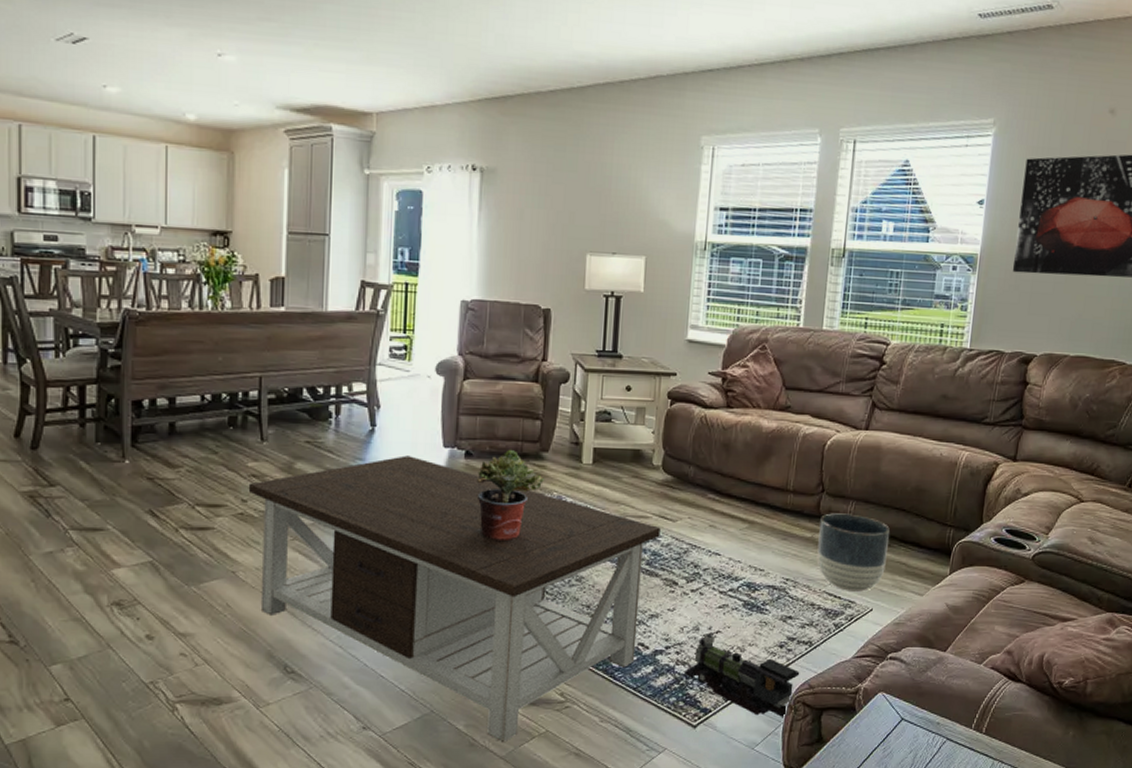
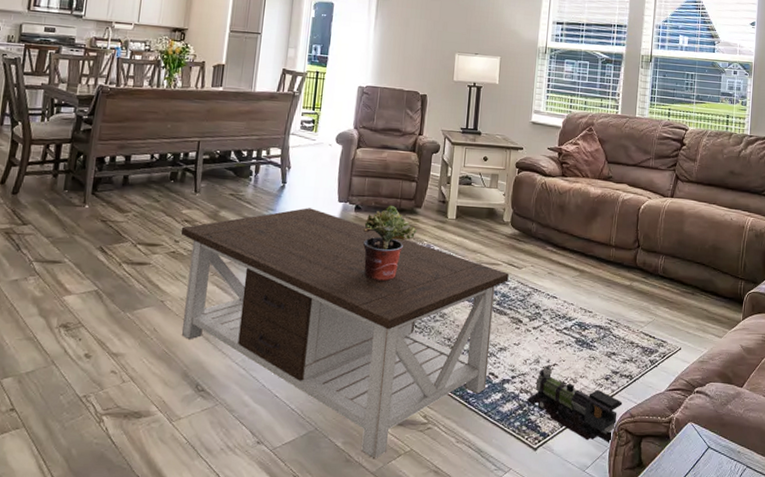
planter: present [817,513,890,592] -> none [635,265,693,333]

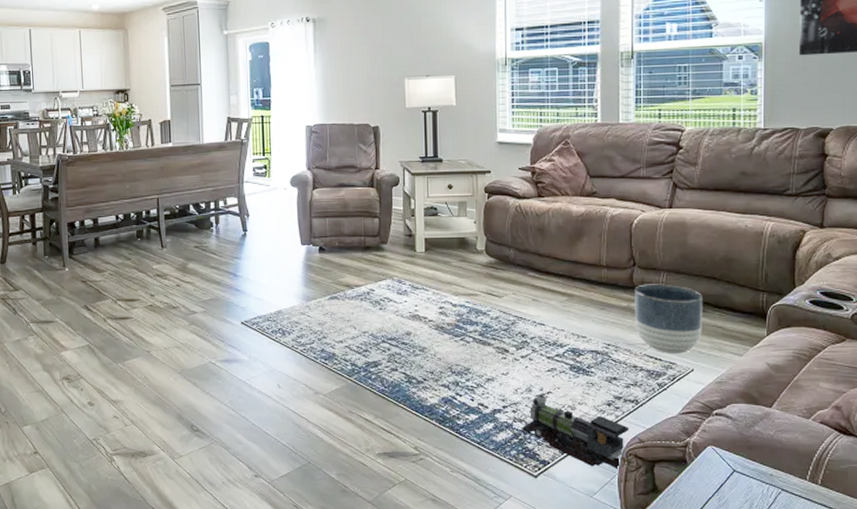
coffee table: present [180,208,509,460] -> none [154,253,489,489]
potted plant: present [362,205,418,281] -> none [330,243,386,319]
planter: none [635,265,693,333] -> present [635,284,702,354]

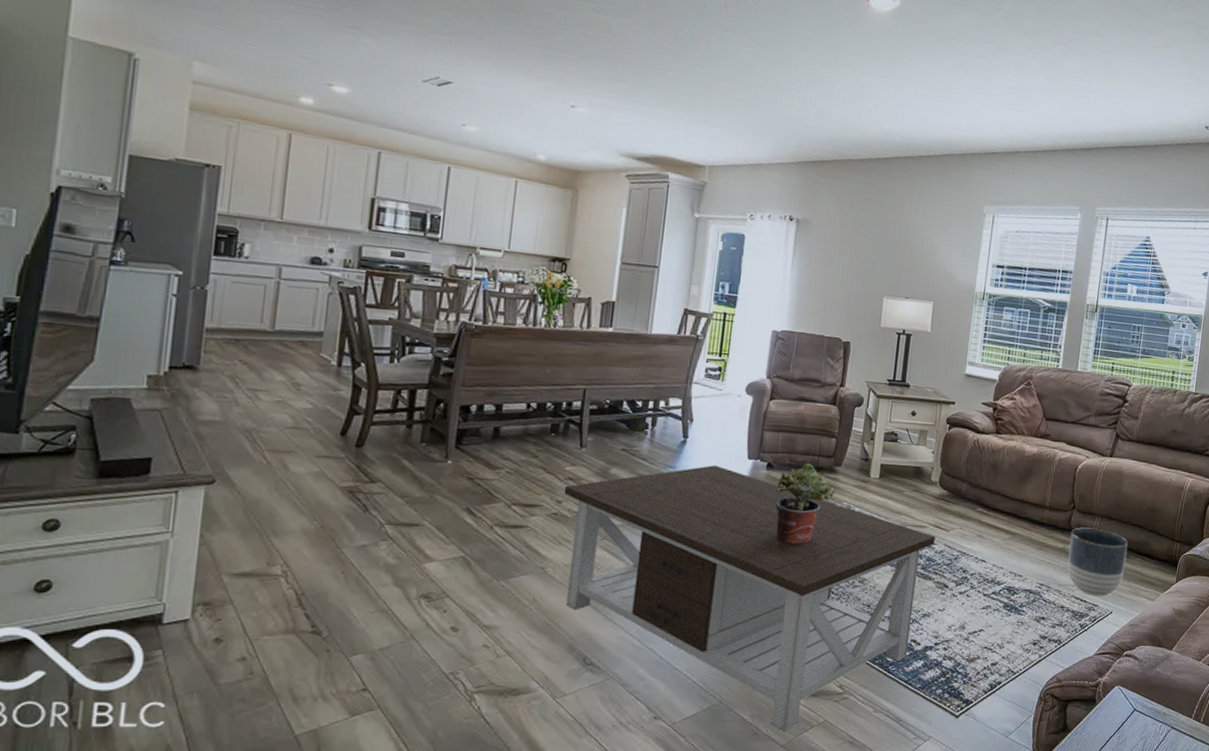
coffee table: none [154,253,489,489] -> present [563,465,936,732]
potted plant: none [330,243,386,319] -> present [774,462,837,544]
toy train: present [522,387,629,470] -> none [950,624,1050,709]

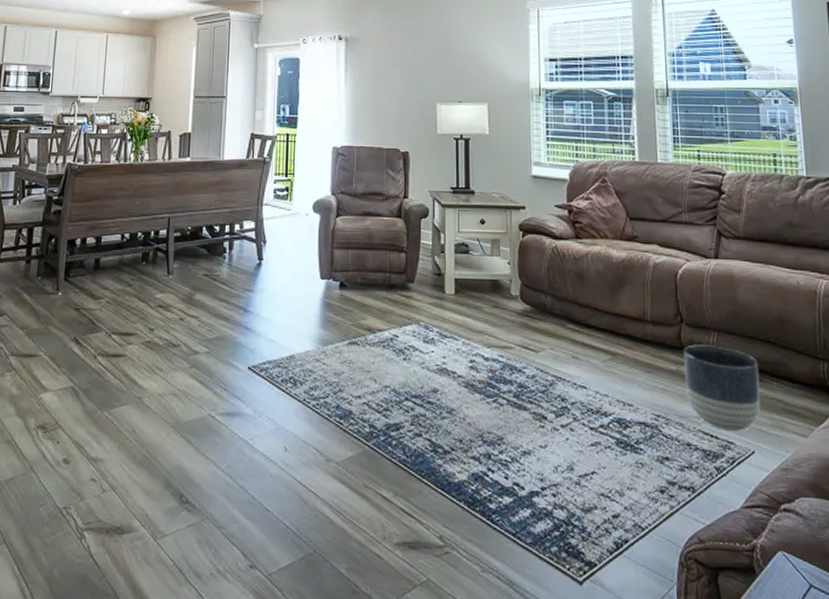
coffee table: present [563,465,936,732] -> none [155,287,525,591]
potted plant: present [774,462,837,544] -> none [351,280,412,370]

